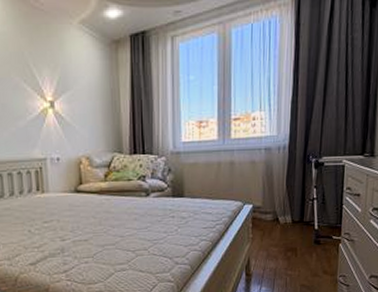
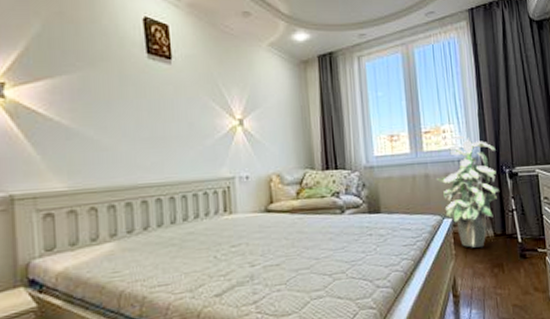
indoor plant: none [241,123,305,233] -> present [436,135,500,248]

